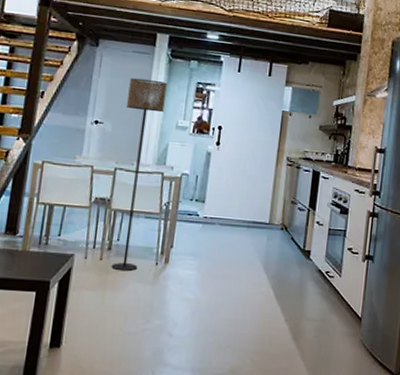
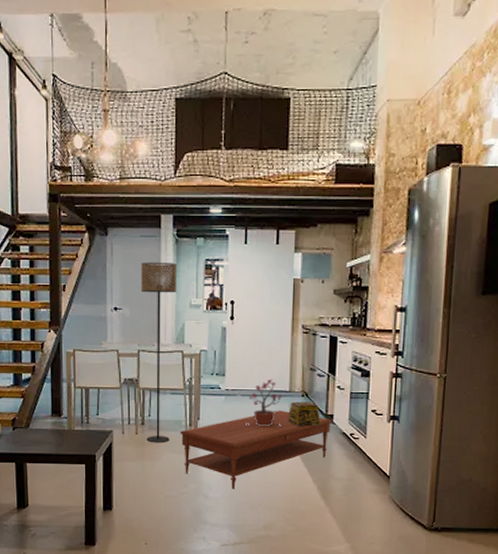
coffee table: none [149,242,309,327] -> present [180,410,332,490]
potted plant: none [220,209,261,260] -> present [244,378,283,426]
decorative box: none [264,234,298,261] -> present [287,401,321,427]

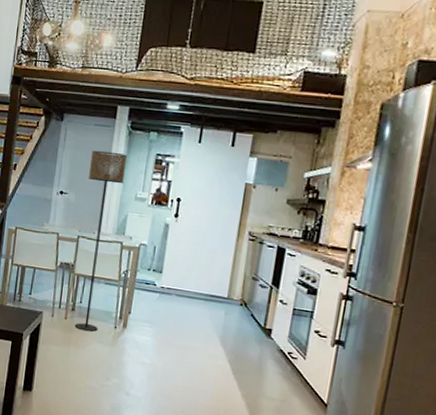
coffee table: present [180,410,332,490] -> none [109,315,270,391]
potted plant: present [244,378,283,426] -> none [176,282,219,333]
decorative box: present [287,401,321,427] -> none [221,309,258,339]

